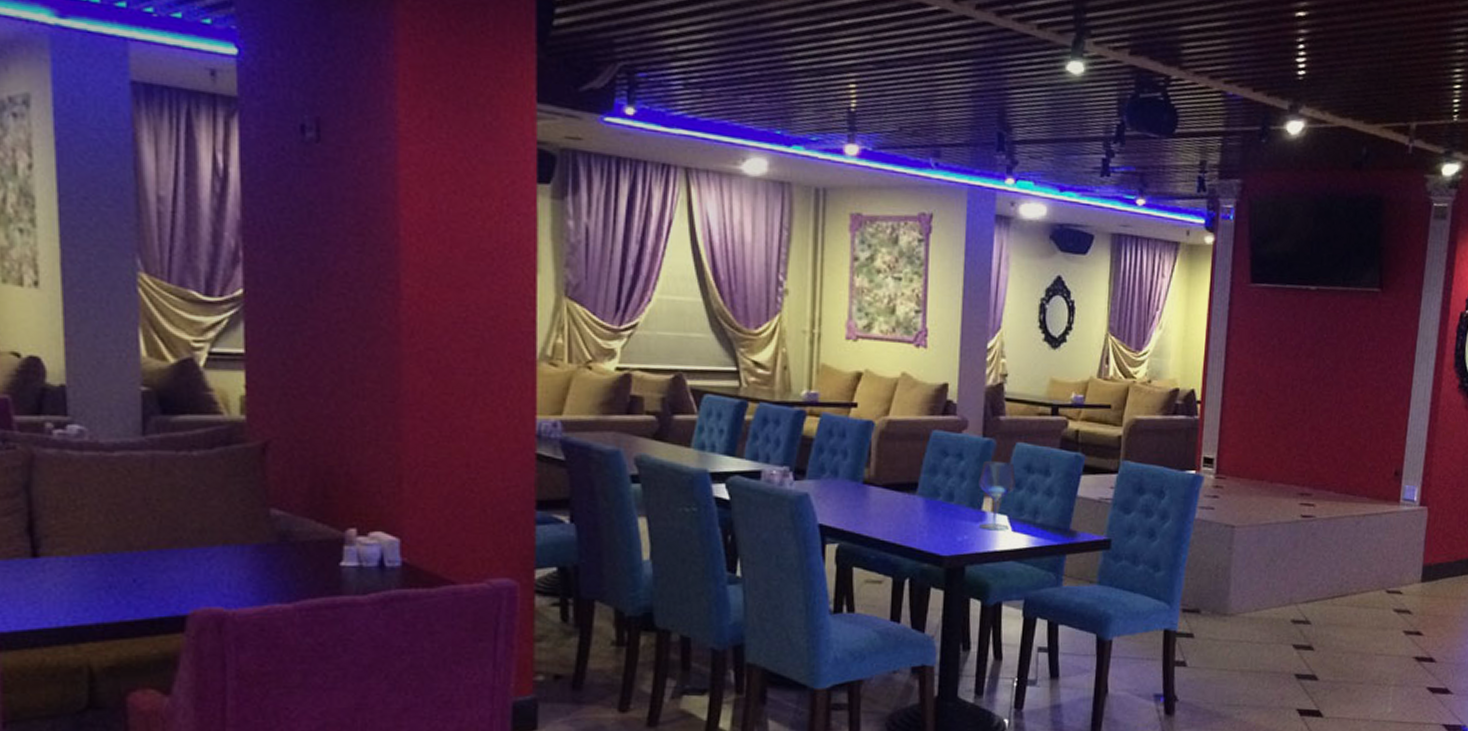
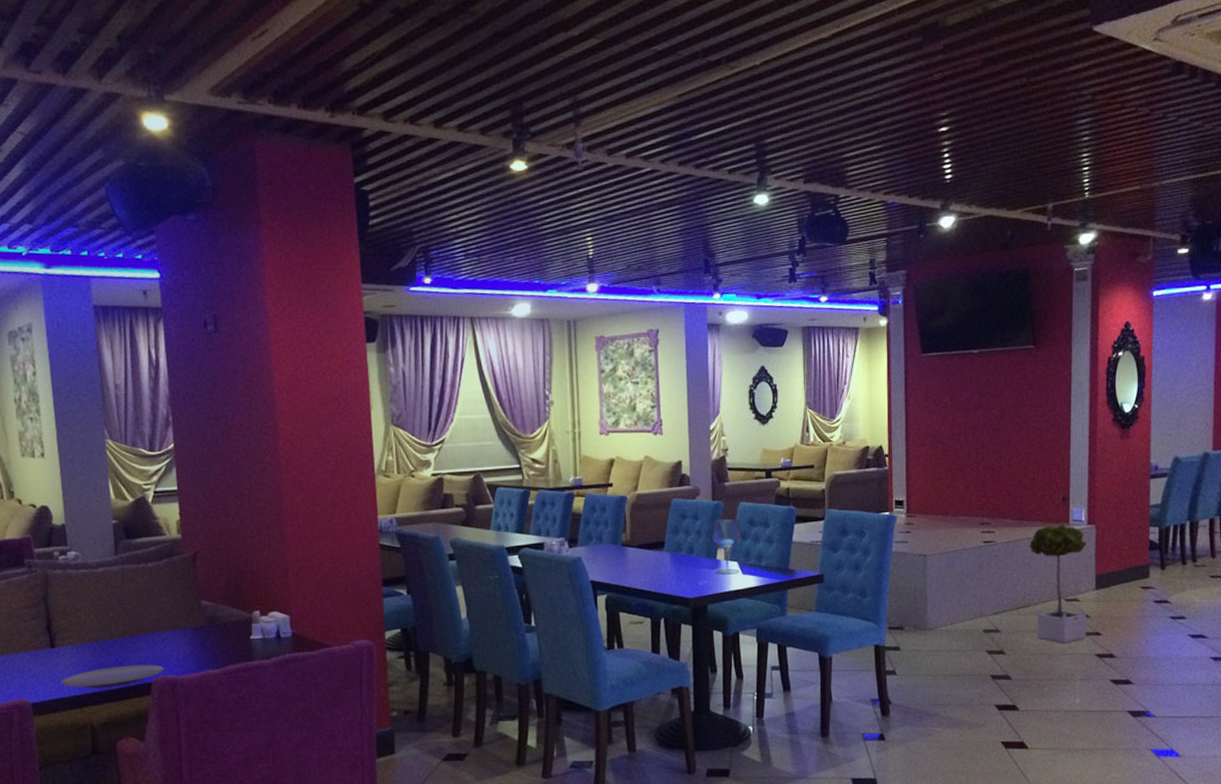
plate: none [46,589,207,618] -> present [61,664,164,688]
potted tree: none [1351,501,1417,642] -> present [1029,523,1087,643]

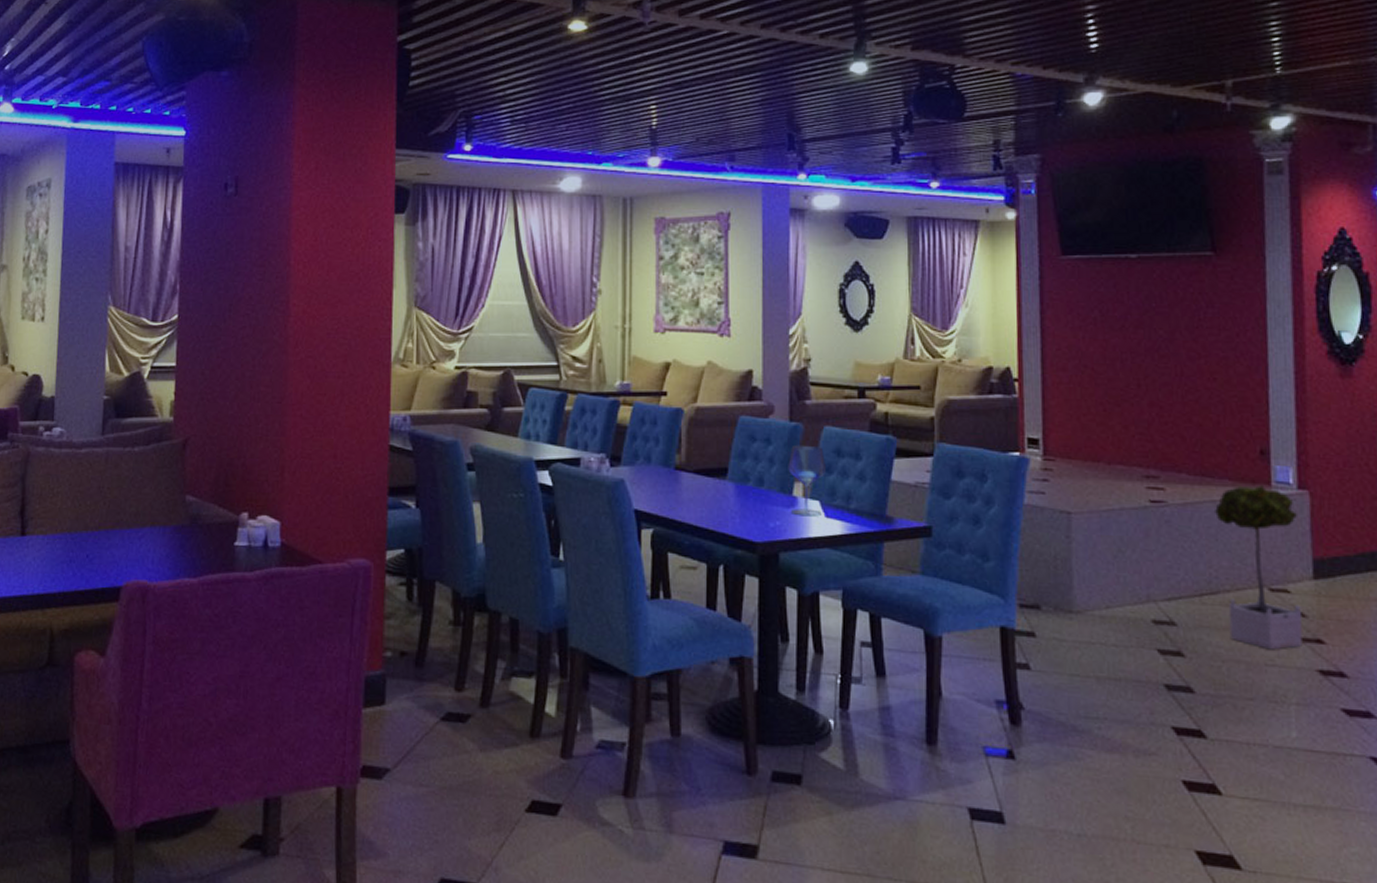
plate: present [61,664,164,688] -> none [26,563,136,588]

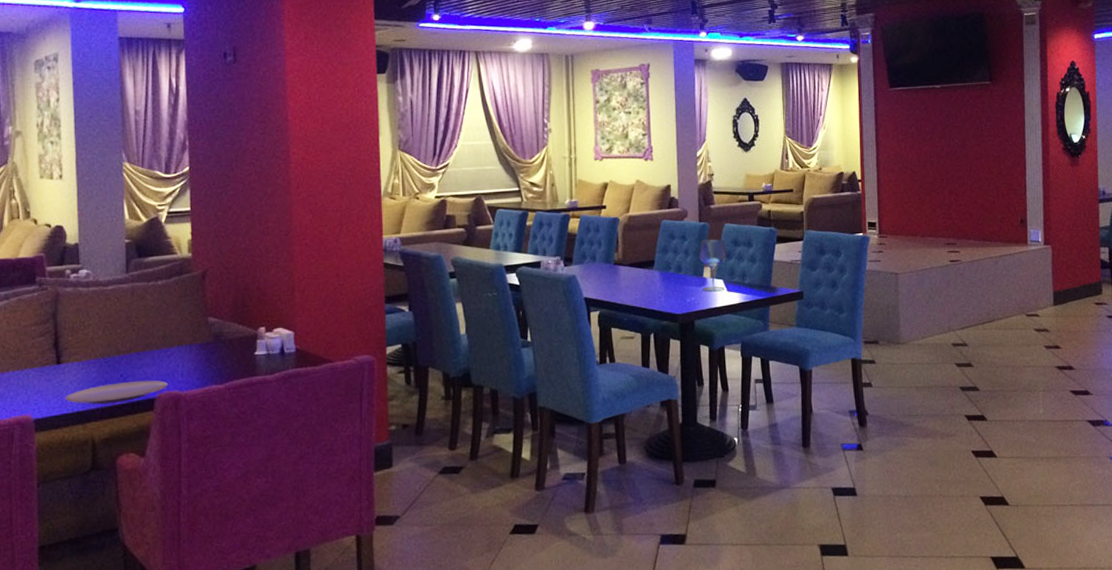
plate: none [26,563,136,588] -> present [65,380,168,404]
potted tree: present [1215,484,1303,650] -> none [992,243,1047,356]

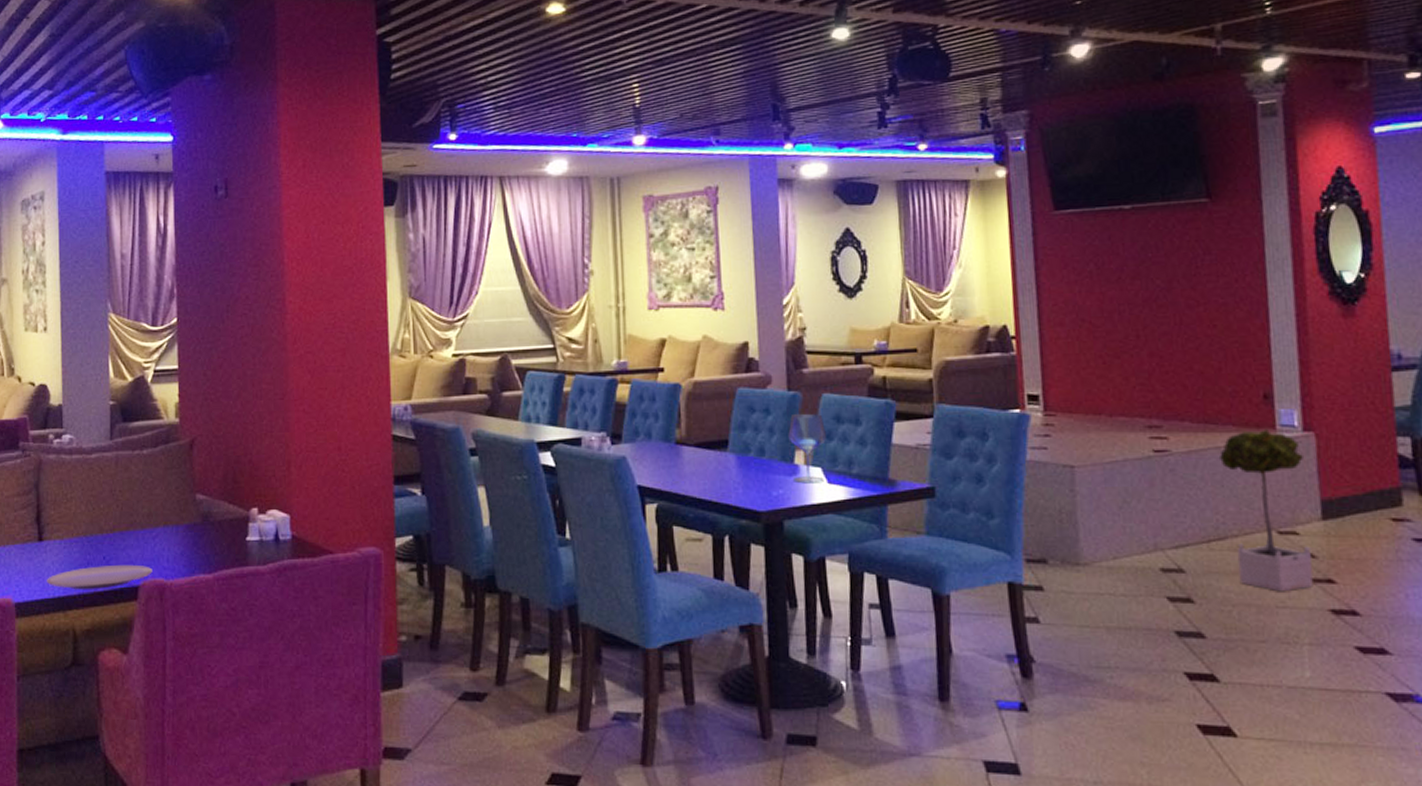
potted tree: none [992,243,1047,356] -> present [1220,428,1313,592]

